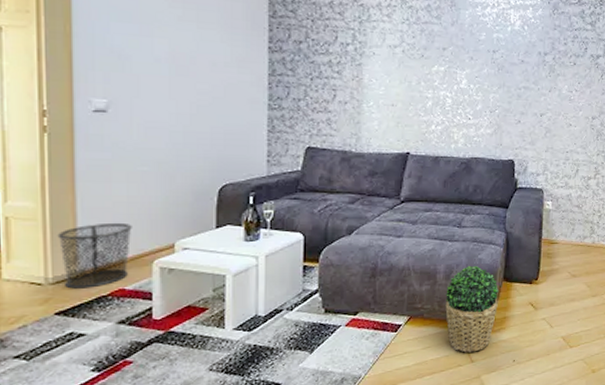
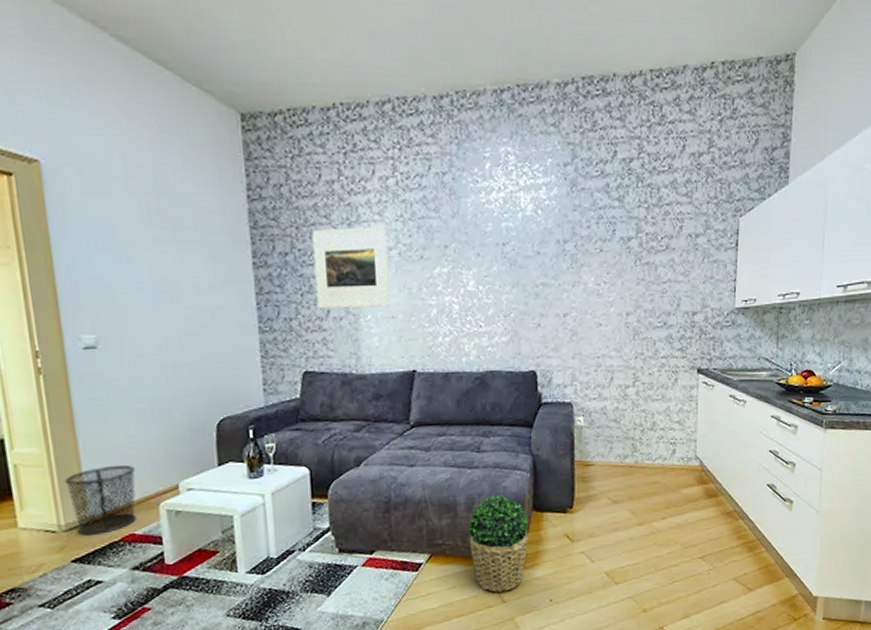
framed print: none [325,23,393,96] -> present [311,226,390,309]

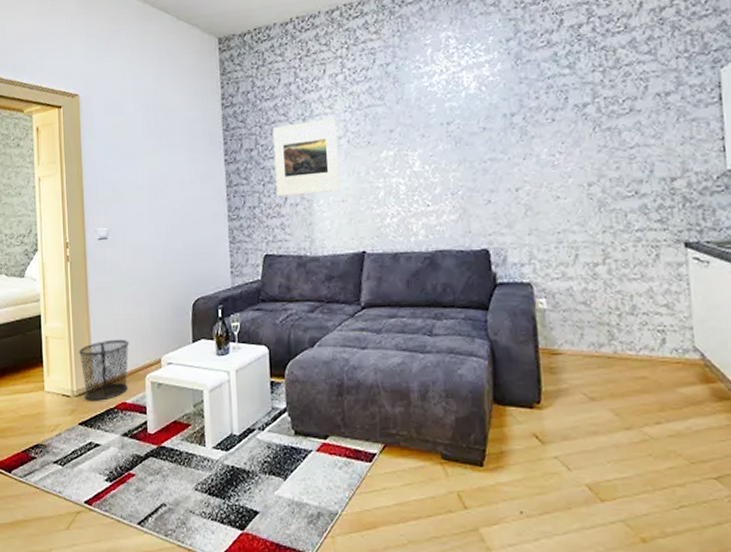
potted plant: present [468,495,528,593] -> none [423,384,490,496]

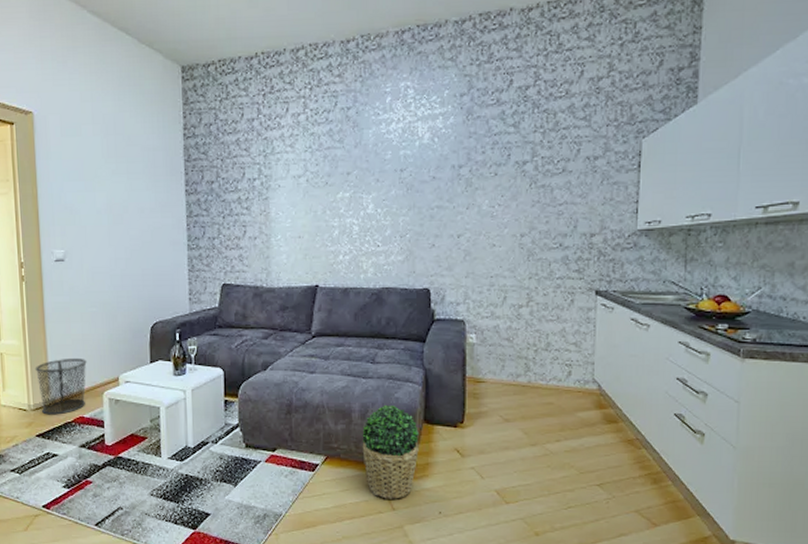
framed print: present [272,117,341,197] -> none [234,156,298,230]
potted plant: none [423,384,490,496] -> present [362,406,419,499]

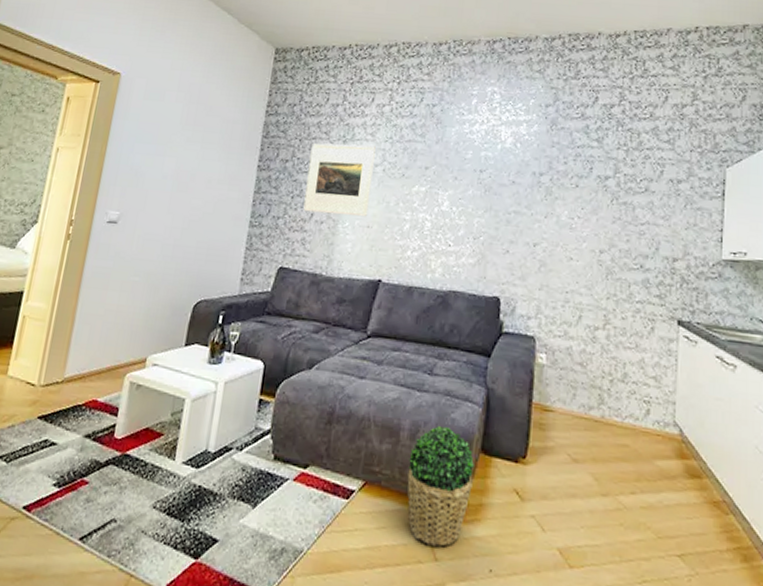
waste bin: present [35,357,87,415] -> none [52,330,116,395]
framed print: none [234,156,298,230] -> present [303,143,376,217]

